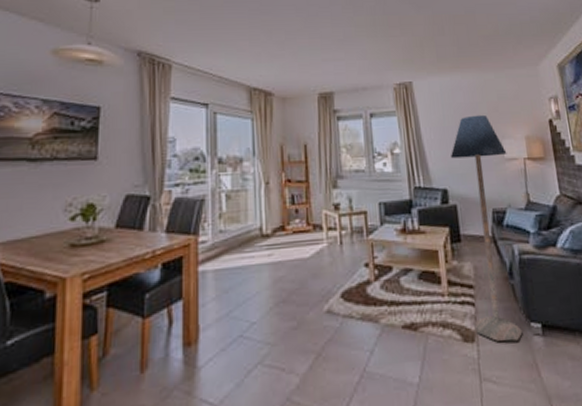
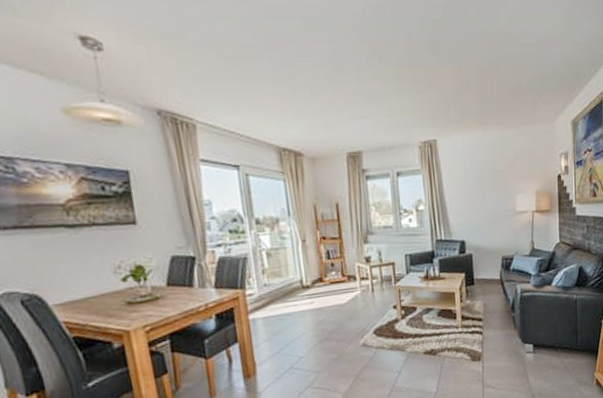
floor lamp: present [450,114,523,342] -> none [468,171,519,359]

